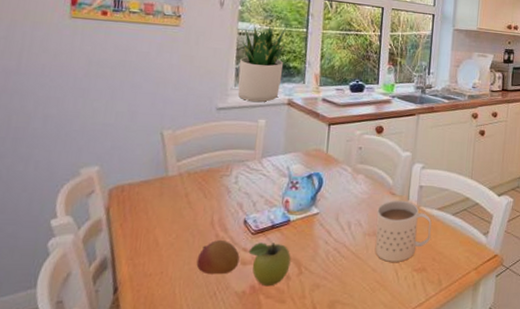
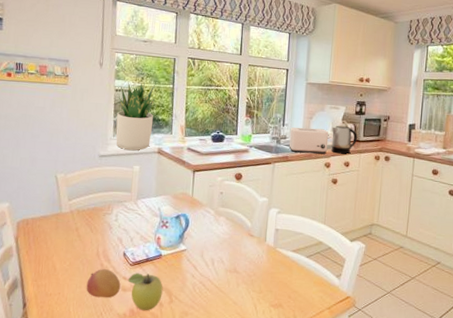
mug: present [374,200,432,262] -> none [235,241,287,297]
toaster: none [434,75,478,104] -> present [288,127,330,154]
kettle: none [478,74,506,104] -> present [331,125,358,154]

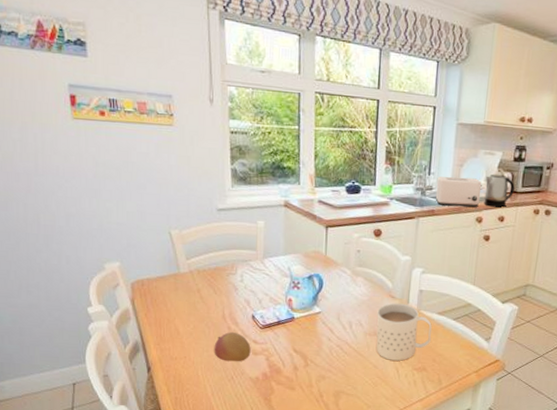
planter: present [116,81,156,151] -> none [234,121,279,204]
fruit: present [127,273,163,311] -> none [258,336,297,375]
mug: none [235,241,287,297] -> present [375,303,432,361]

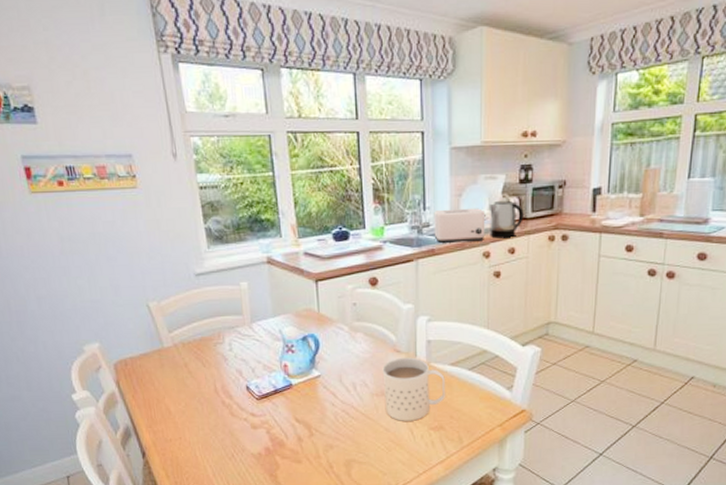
fruit: present [214,332,251,362] -> none [209,407,250,439]

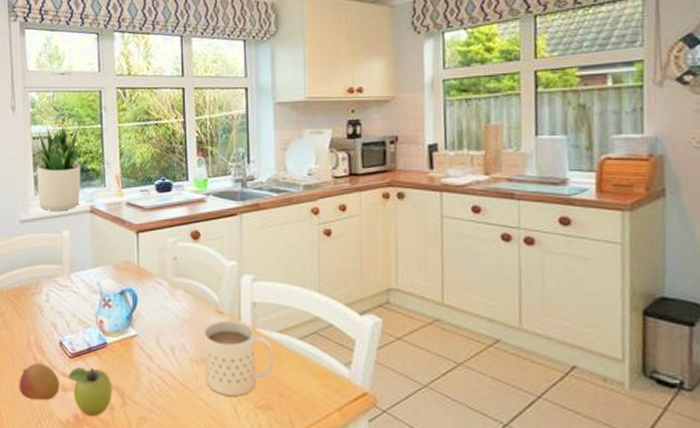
planter: none [206,171,256,264] -> present [37,123,82,212]
fruit: none [209,407,250,439] -> present [19,363,60,401]
fruit: none [256,407,300,448] -> present [68,367,112,417]
toaster: present [434,208,487,243] -> none [258,162,314,197]
kettle: present [488,200,524,238] -> none [315,155,354,194]

